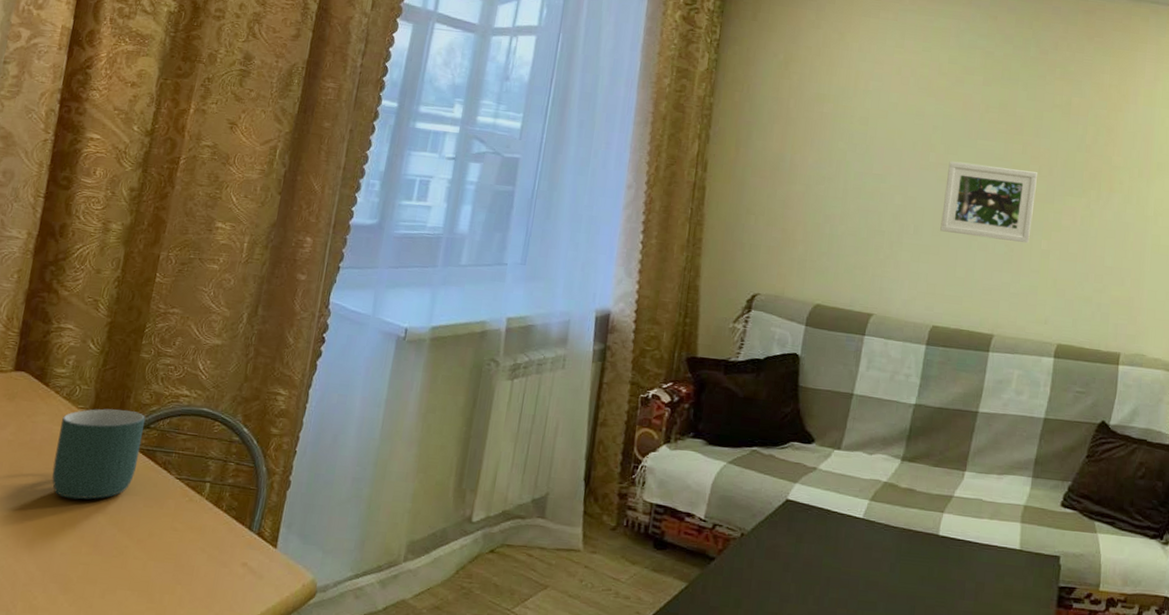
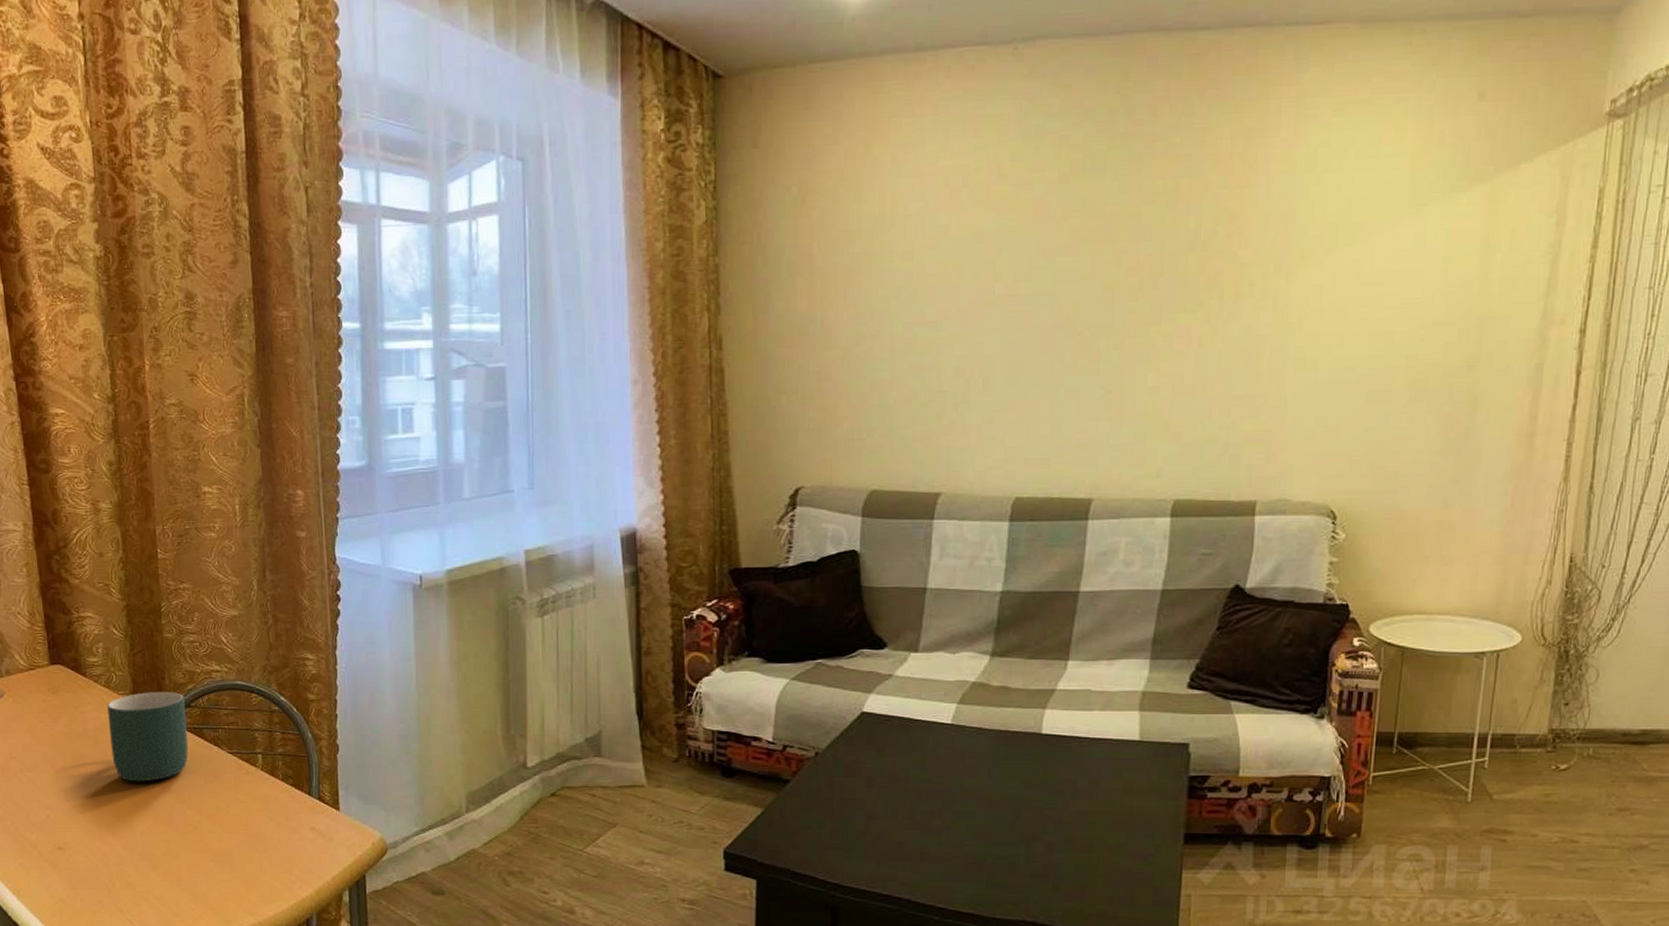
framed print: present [940,160,1038,244] -> none [1016,287,1139,382]

